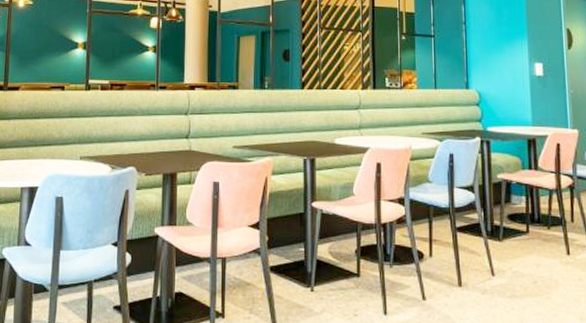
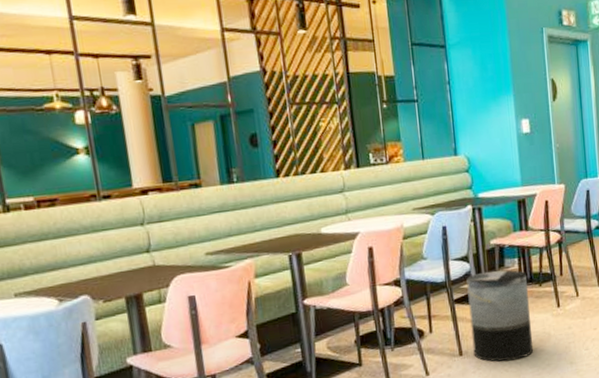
trash can: none [470,204,539,303] -> present [466,270,534,362]

